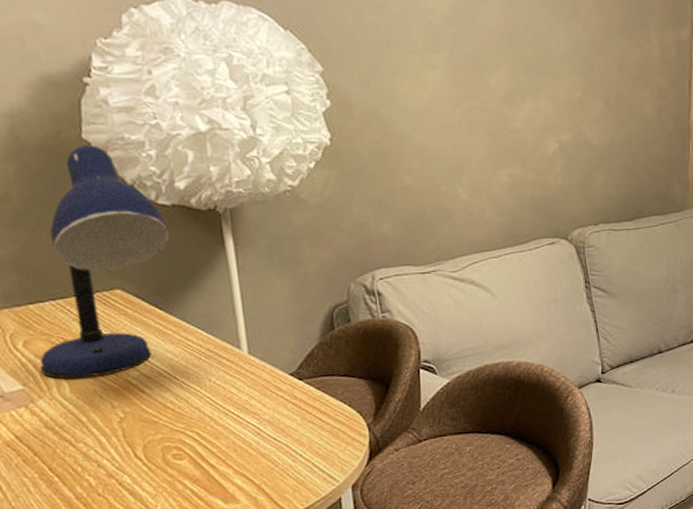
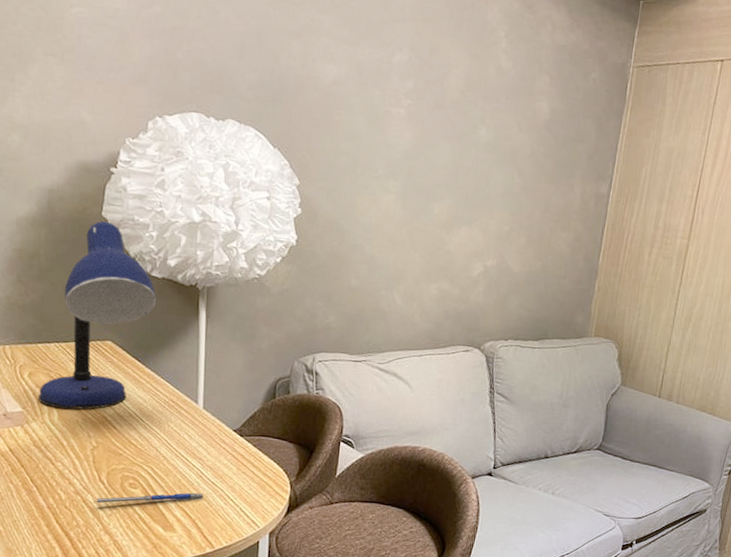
pen: none [132,453,266,485] -> present [93,492,204,505]

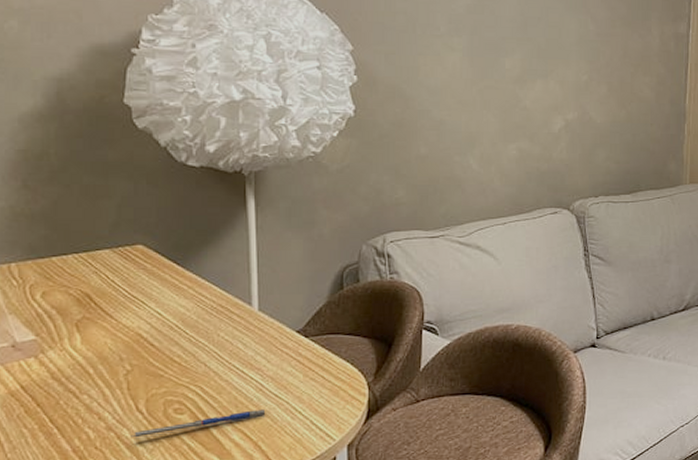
desk lamp: present [37,221,157,410] -> none [54,109,196,331]

